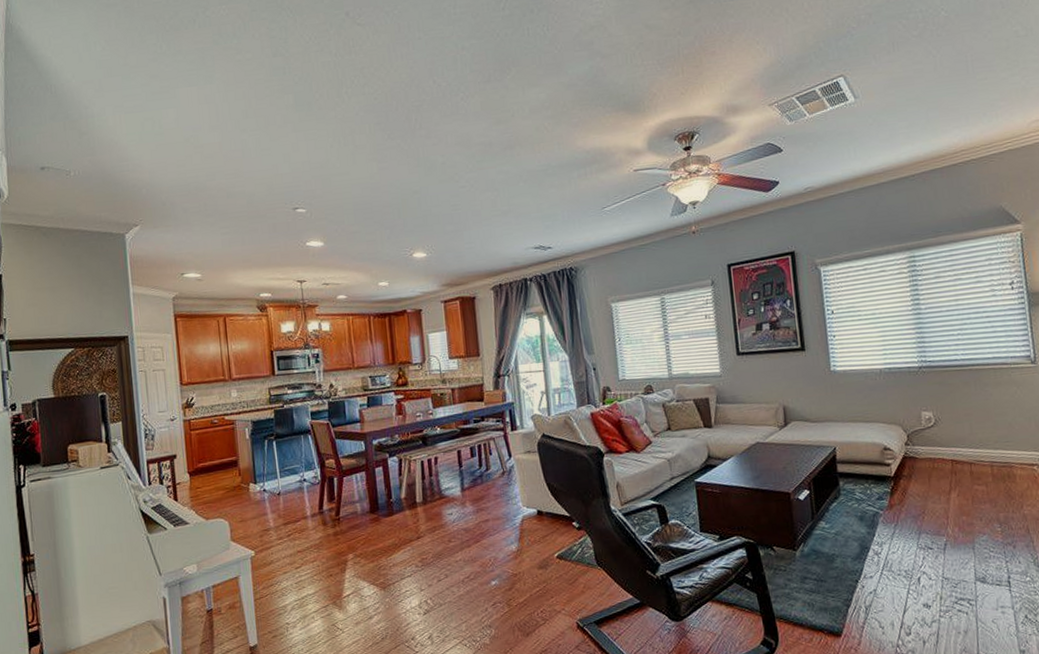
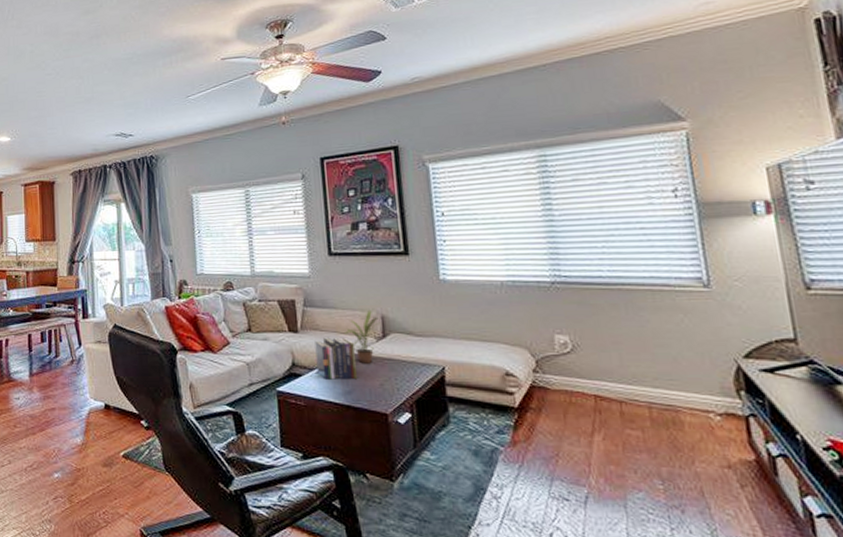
books: none [727,428,765,468] -> present [315,337,358,380]
potted plant: none [751,403,783,452] -> present [344,311,382,365]

